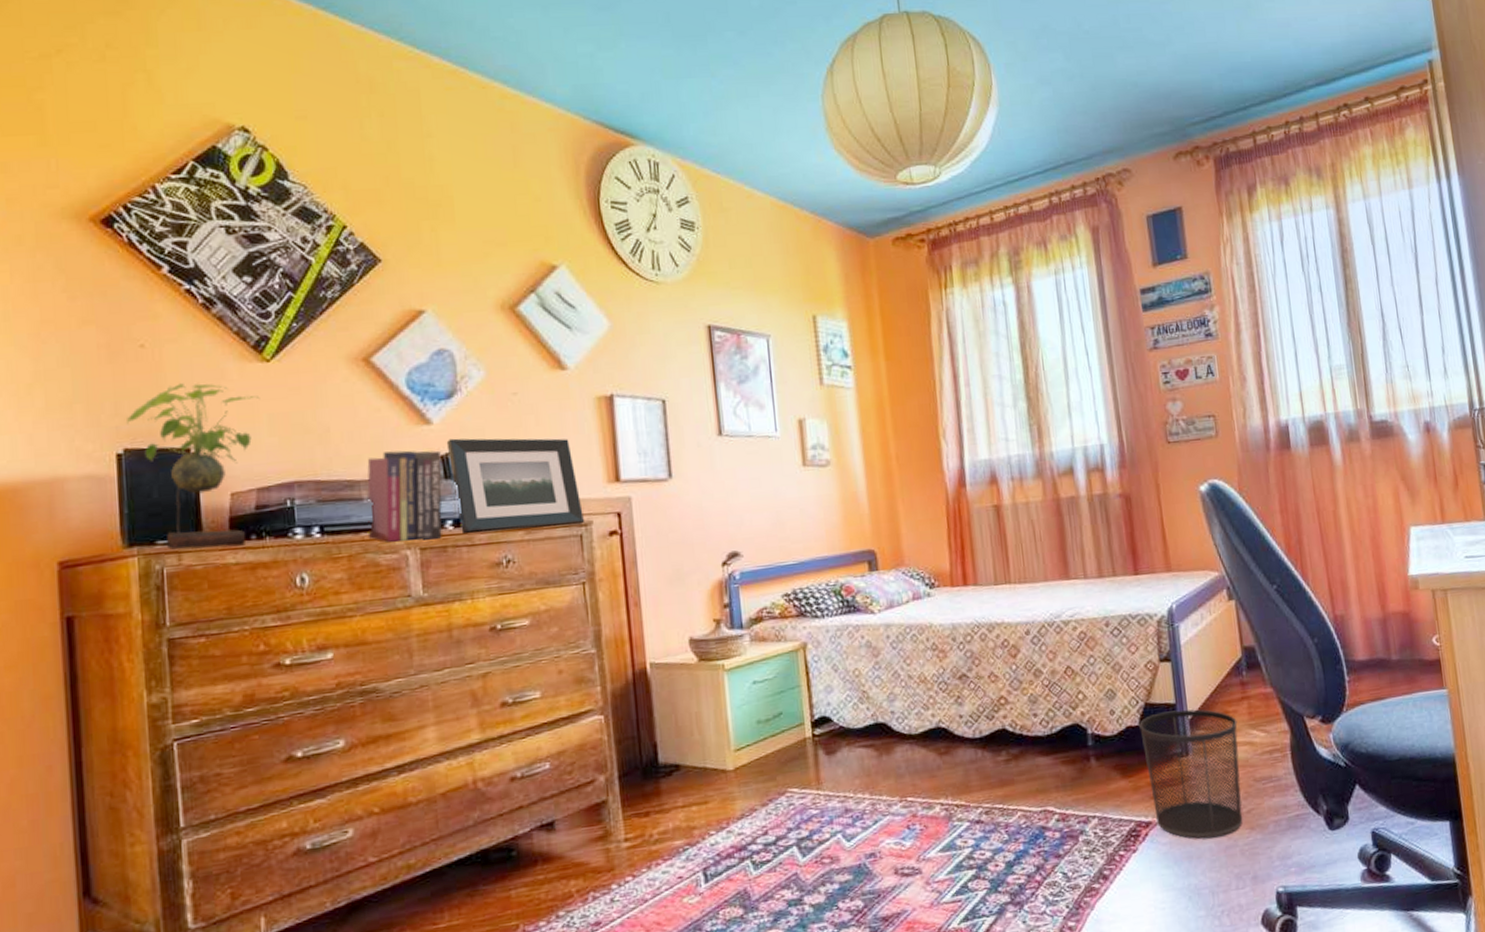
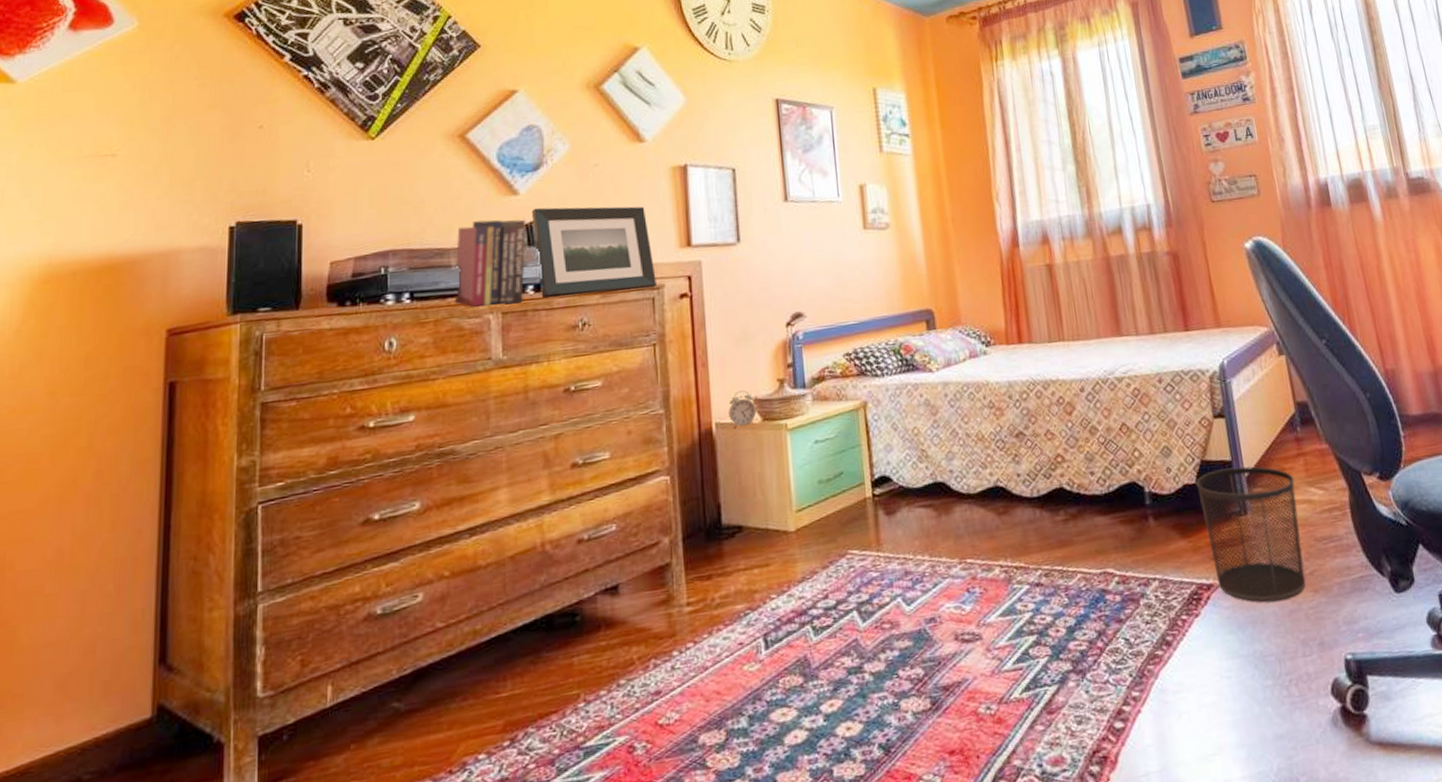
plant: present [127,383,260,551] -> none [241,160,364,318]
alarm clock: none [663,630,693,668] -> present [729,390,757,427]

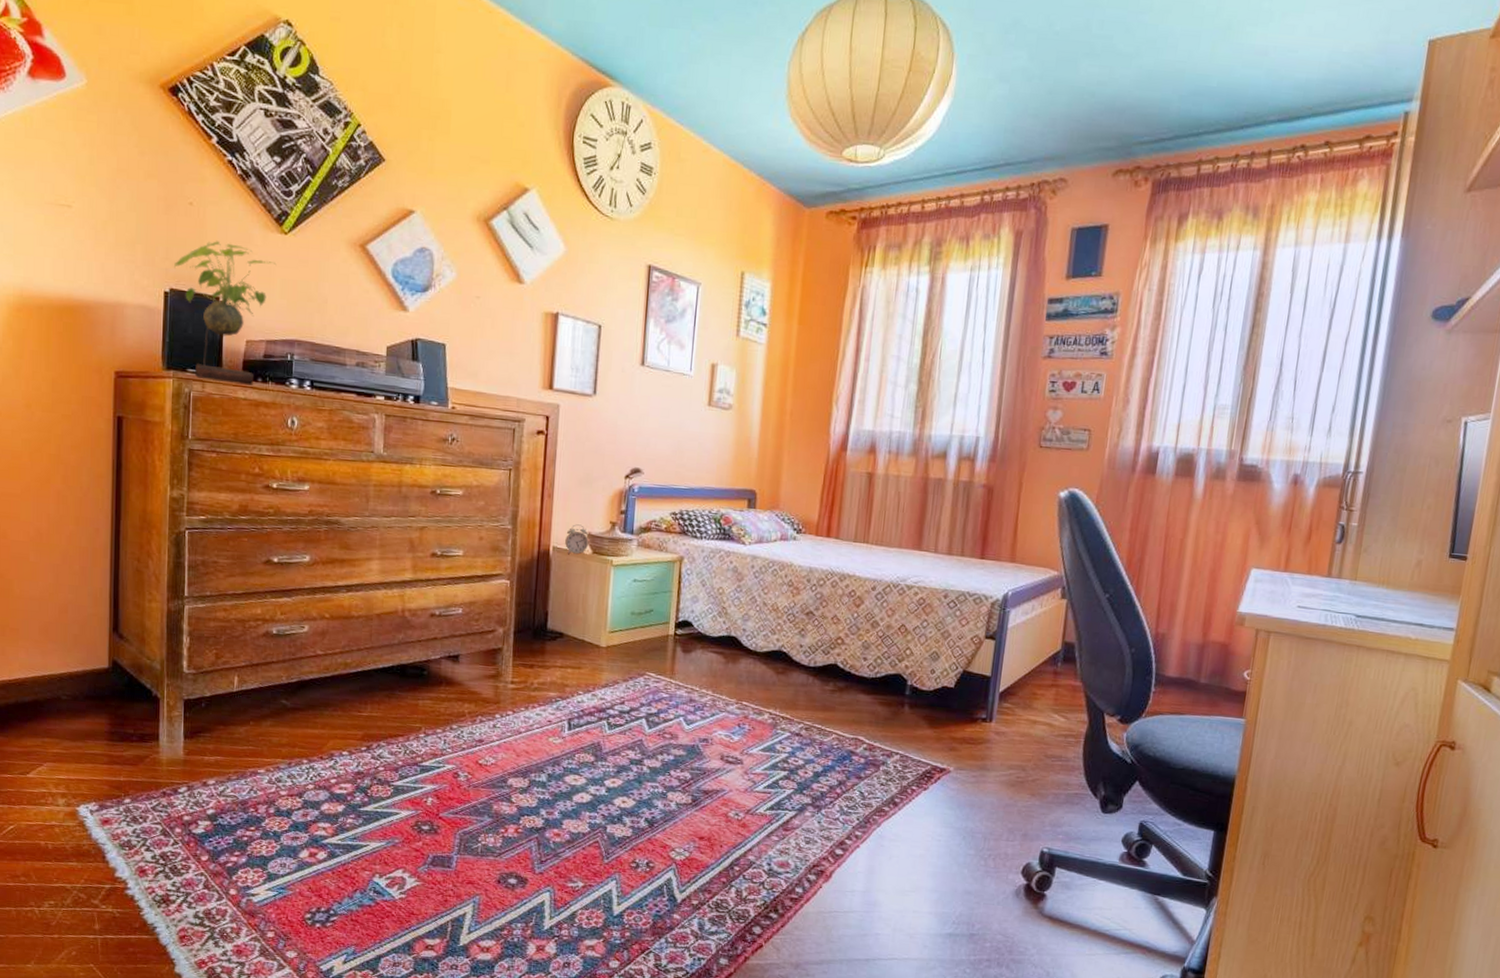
plant: none [241,160,364,318] -> present [174,241,277,386]
books: present [454,219,526,307] -> none [346,328,412,410]
picture frame: present [531,206,656,299] -> none [417,327,519,420]
waste bin: present [1196,466,1306,602] -> none [950,681,1043,795]

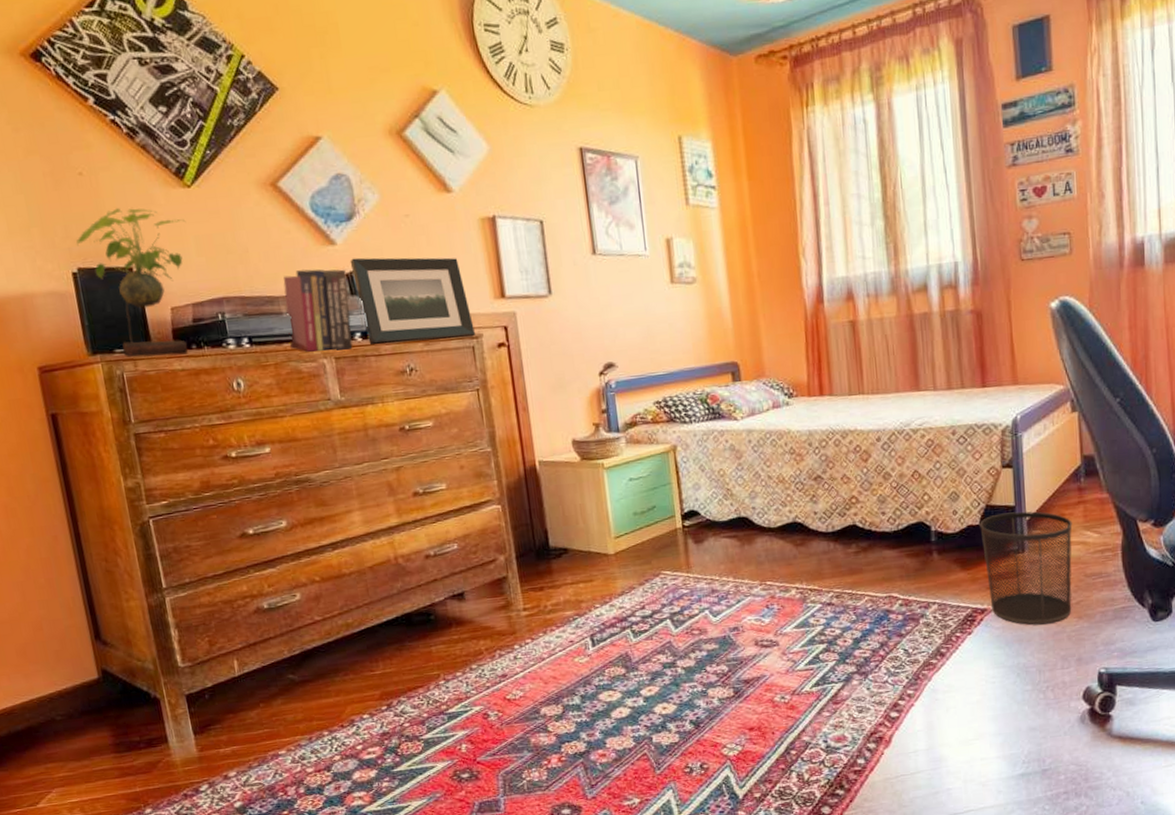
books: none [346,328,412,410] -> present [283,269,353,352]
picture frame: none [417,327,519,420] -> present [350,257,475,346]
alarm clock: present [565,524,589,555] -> none [550,432,576,465]
waste bin: none [950,681,1043,795] -> present [980,511,1073,625]

